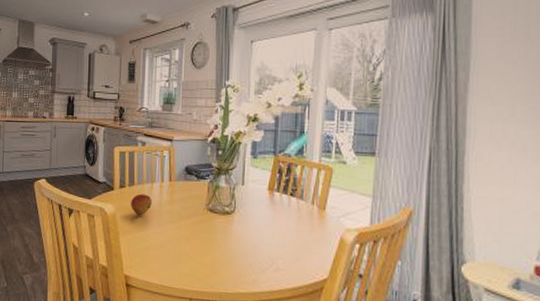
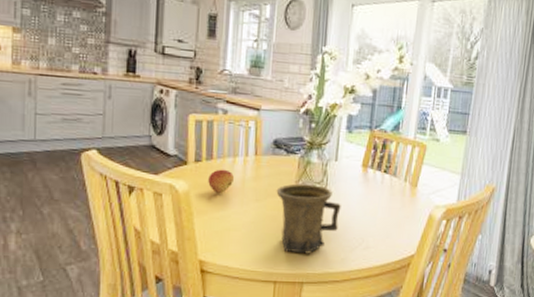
mug: none [189,206,250,274] -> present [276,183,341,254]

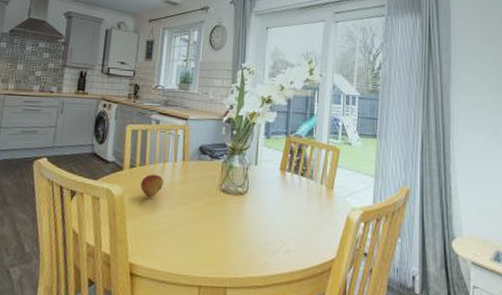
mug: present [276,183,341,254] -> none [201,187,262,258]

